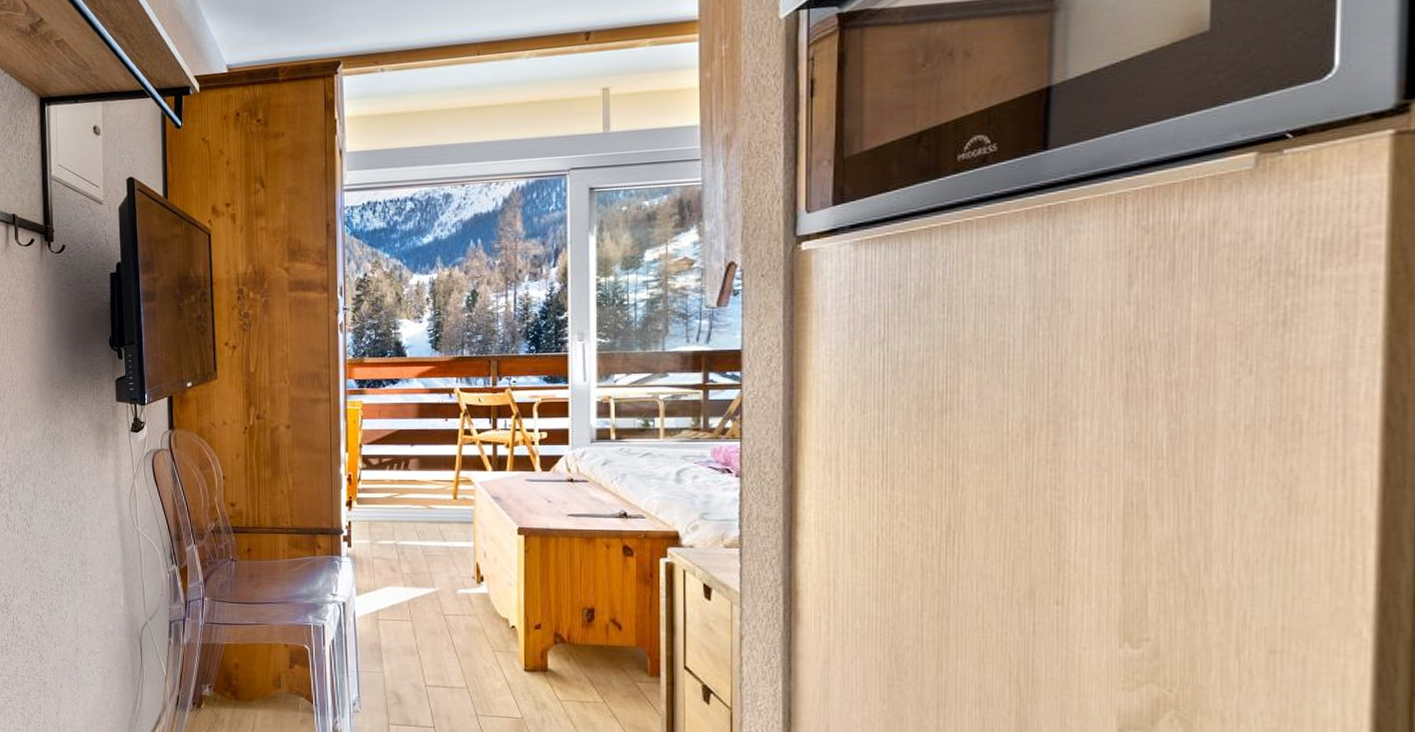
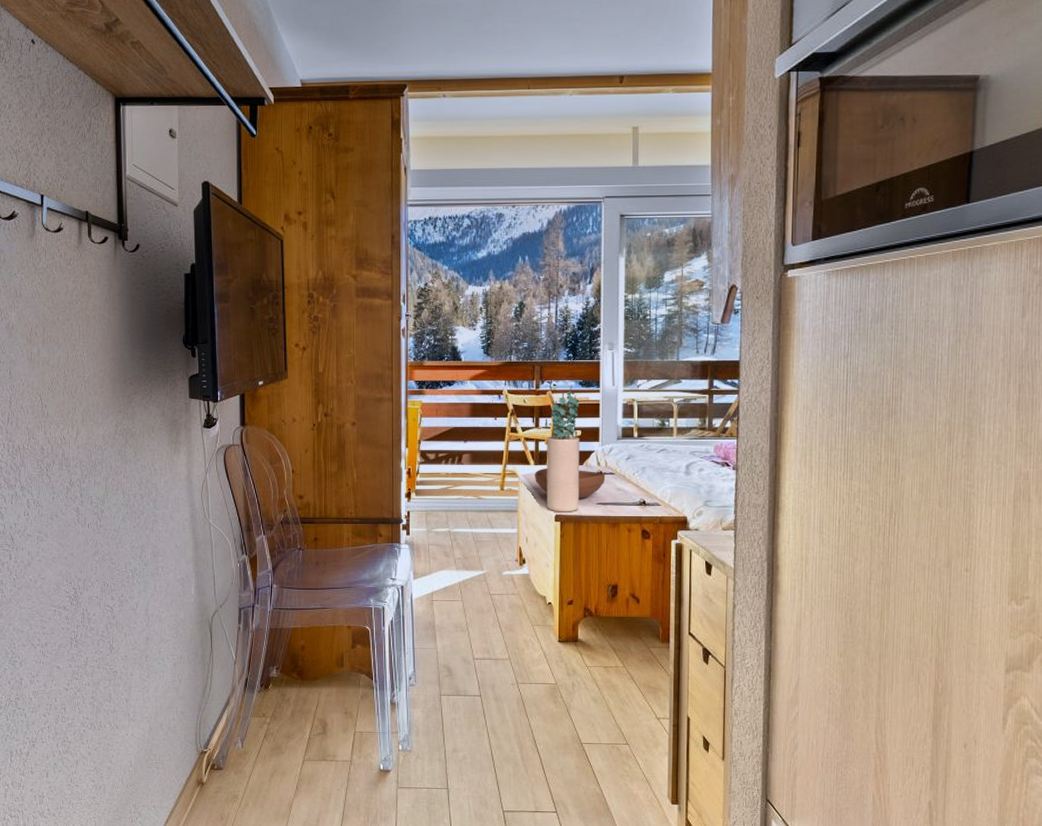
bowl: none [492,475,578,509] -> present [534,469,606,499]
vase: none [507,381,547,525] -> present [547,385,580,512]

